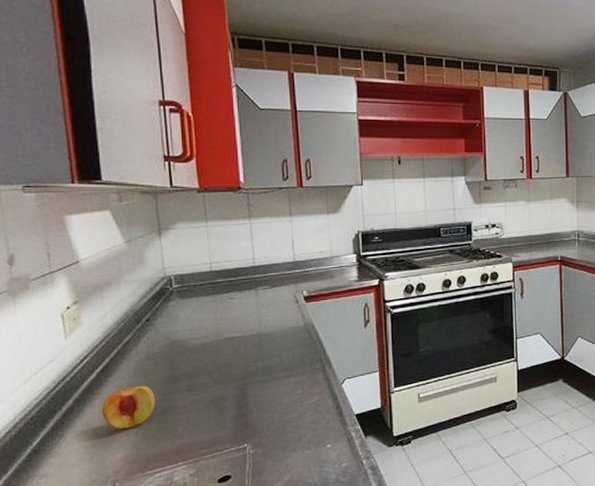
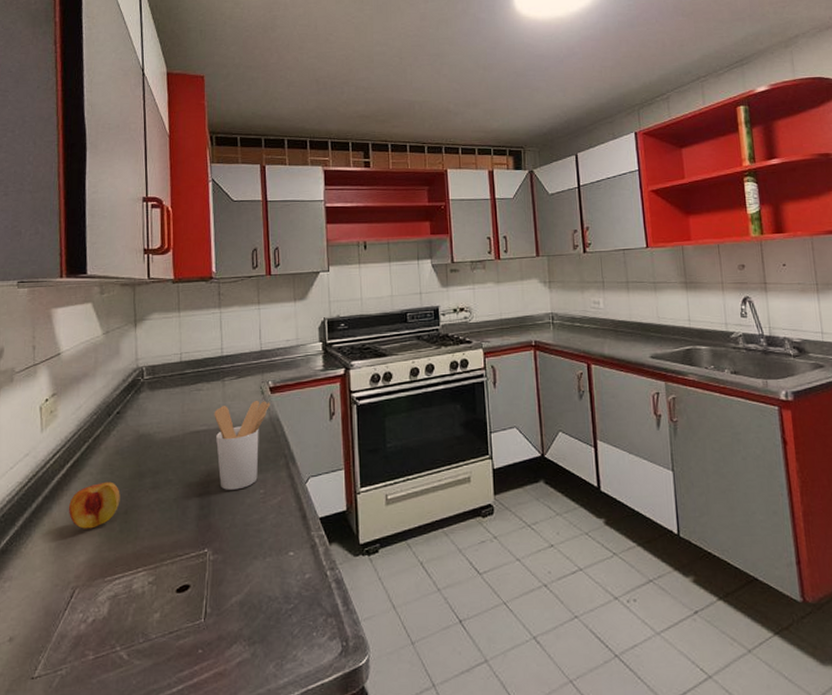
utensil holder: none [248,308,305,391] -> present [214,400,270,490]

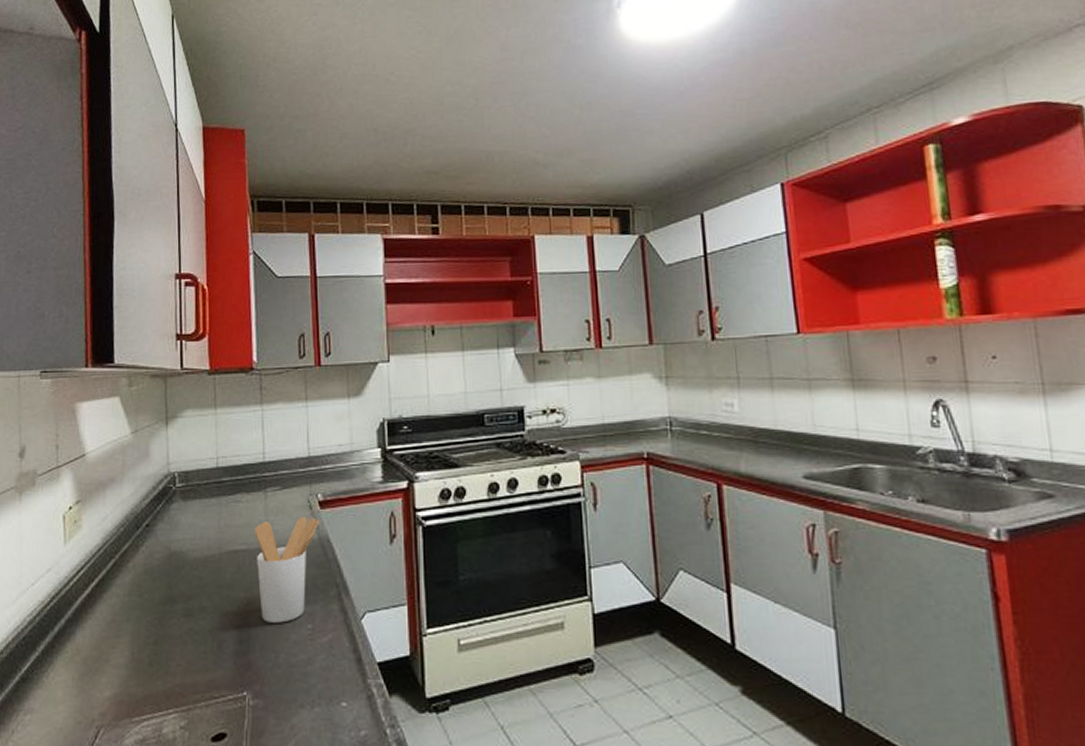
fruit: present [68,481,120,529] -> none [92,605,150,660]

